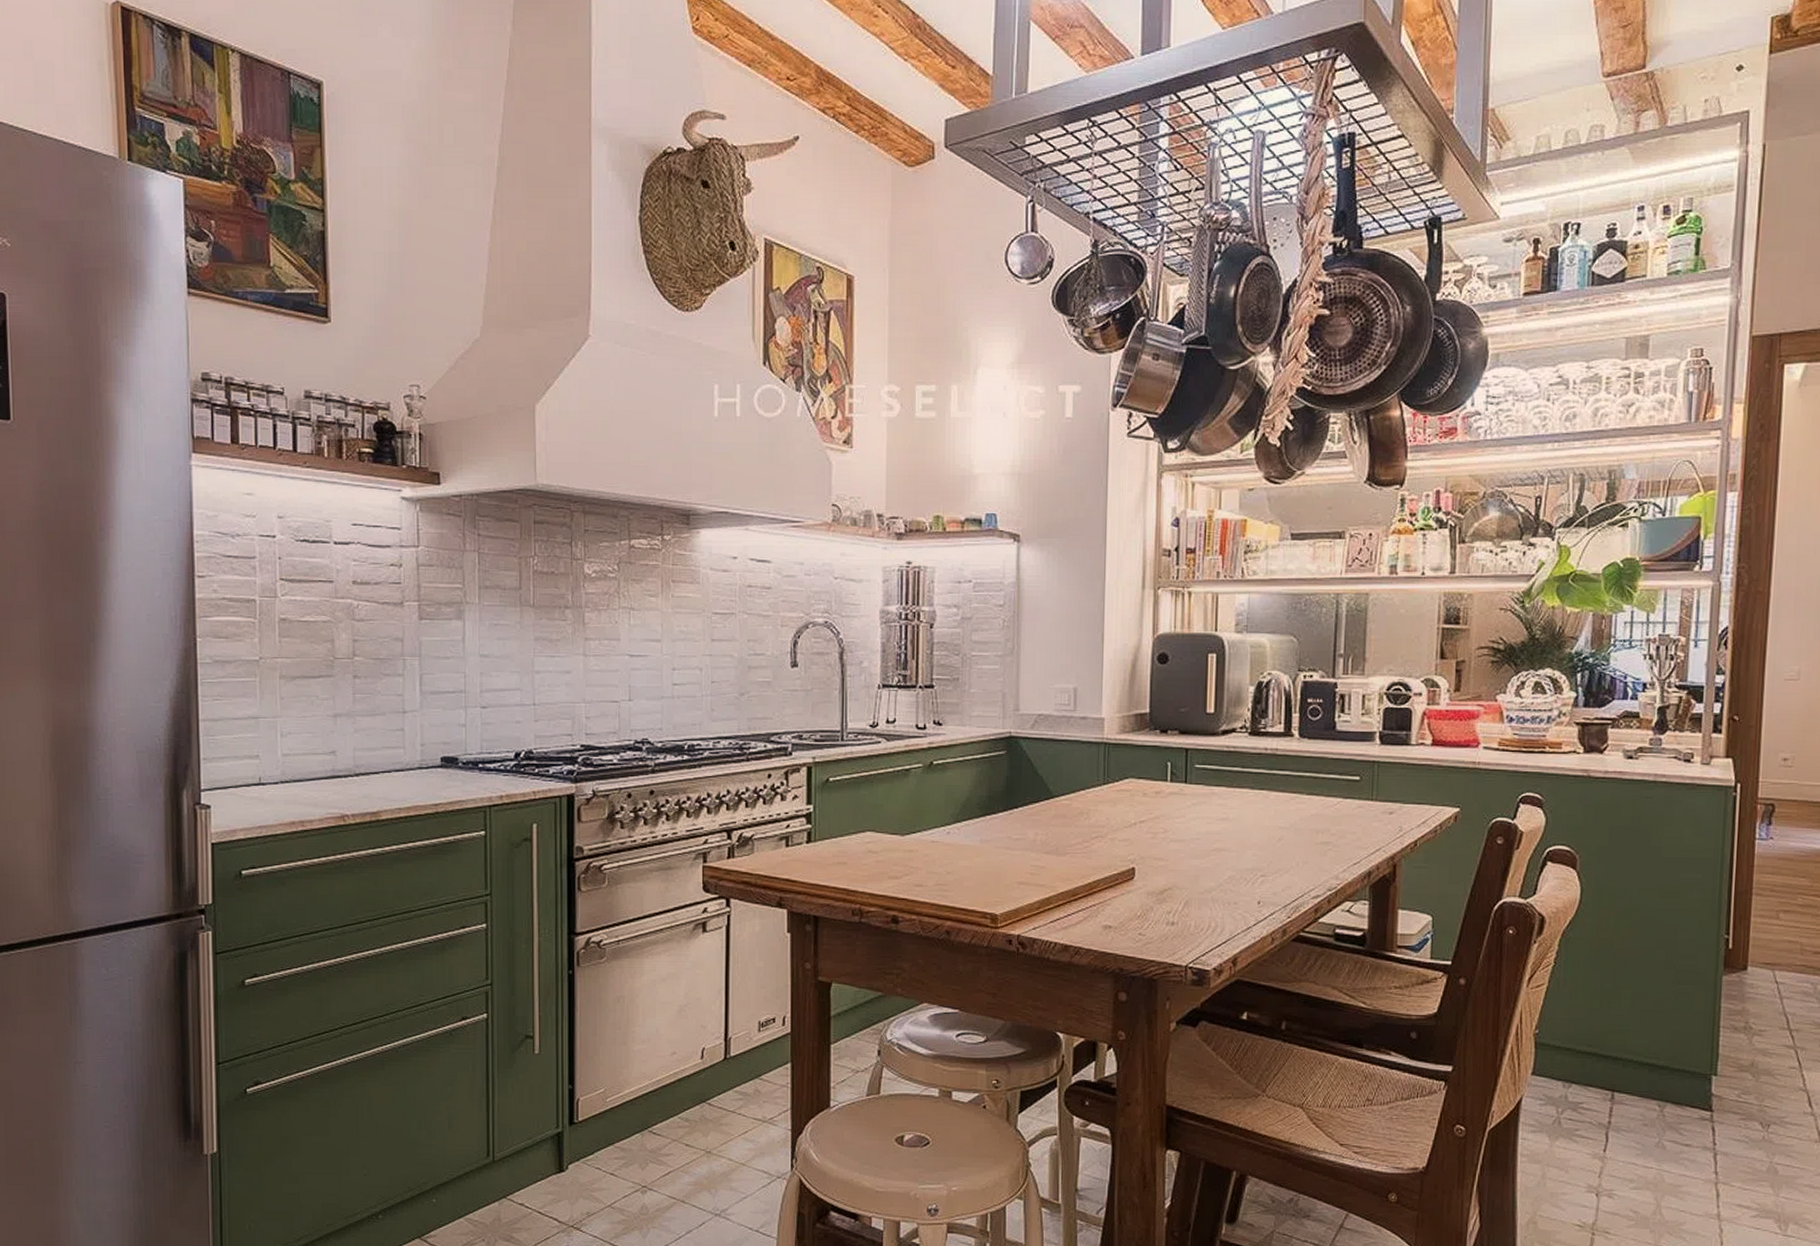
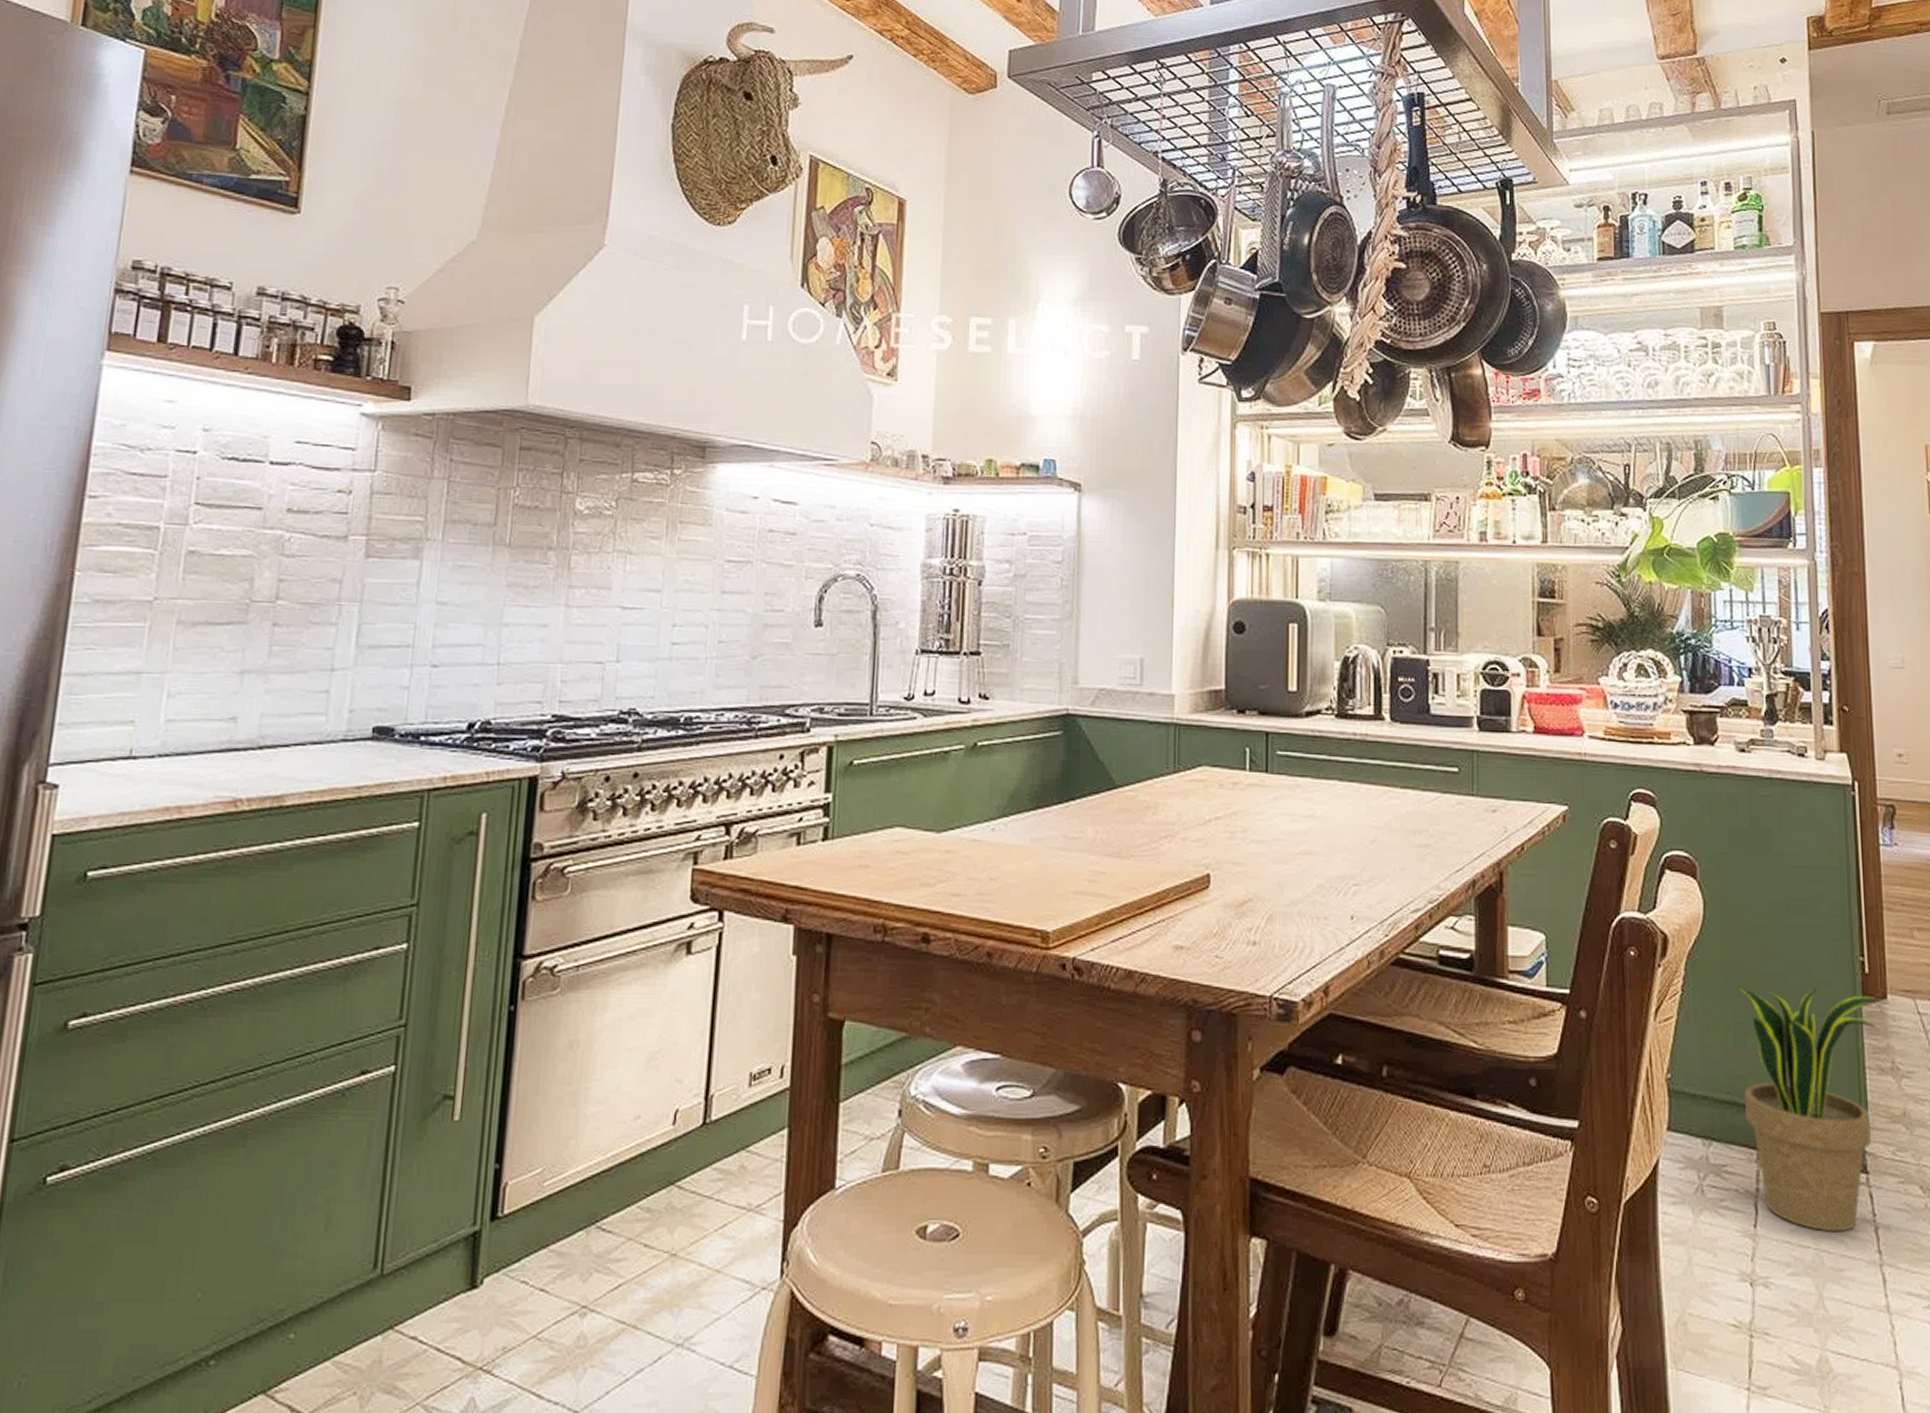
potted plant: none [1604,960,1737,1157] -> present [1737,987,1878,1232]

